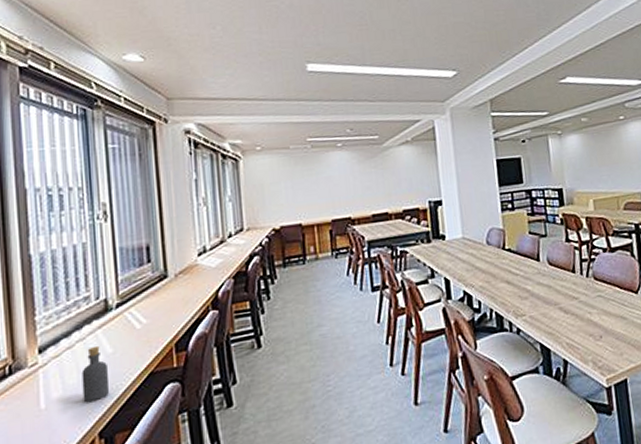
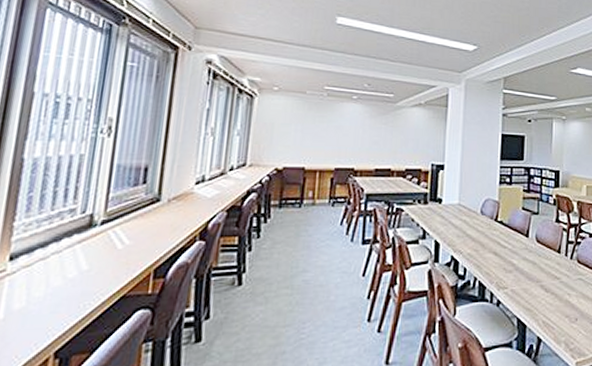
bottle: present [81,345,110,403] -> none [45,260,79,319]

